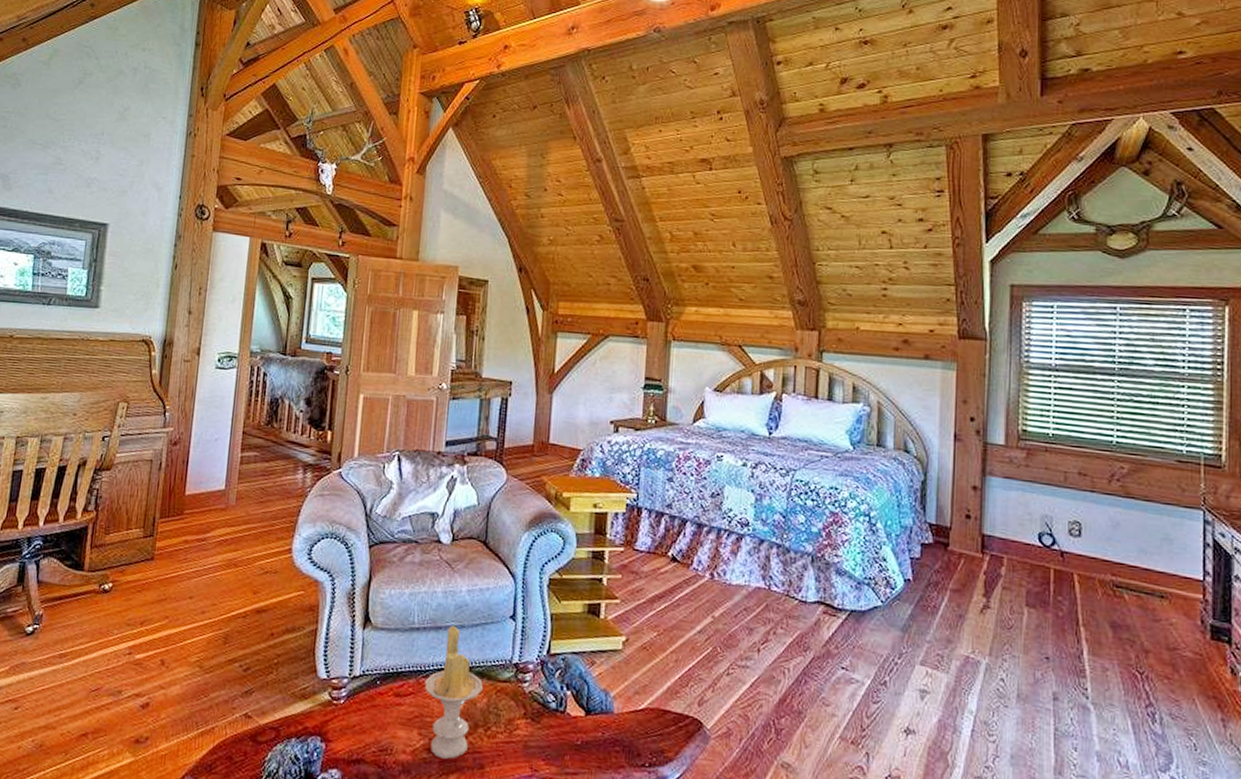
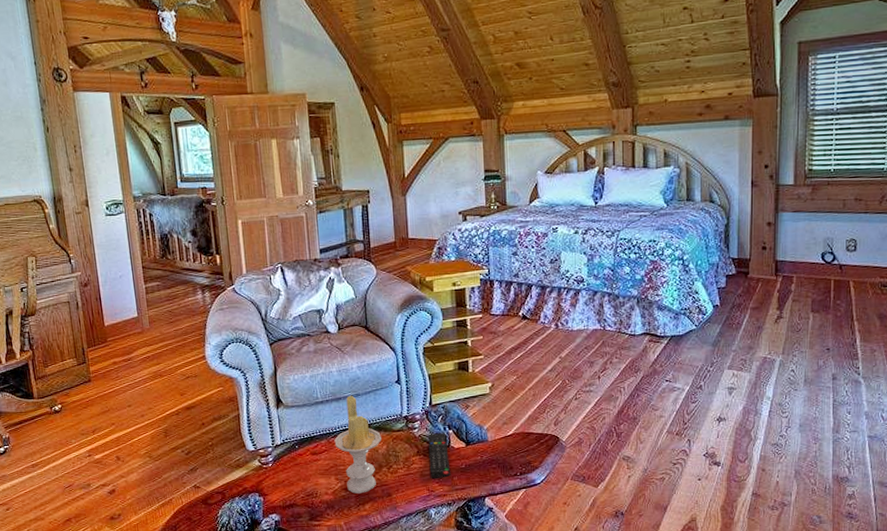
remote control: none [535,691,563,755] -> present [427,433,451,478]

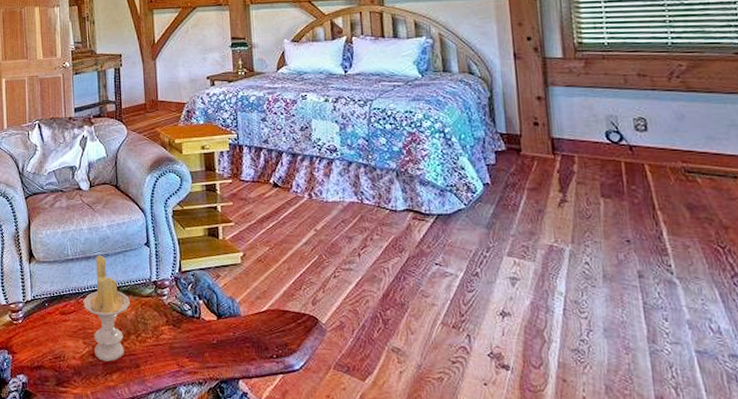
remote control: present [427,433,451,478] -> none [177,302,202,353]

